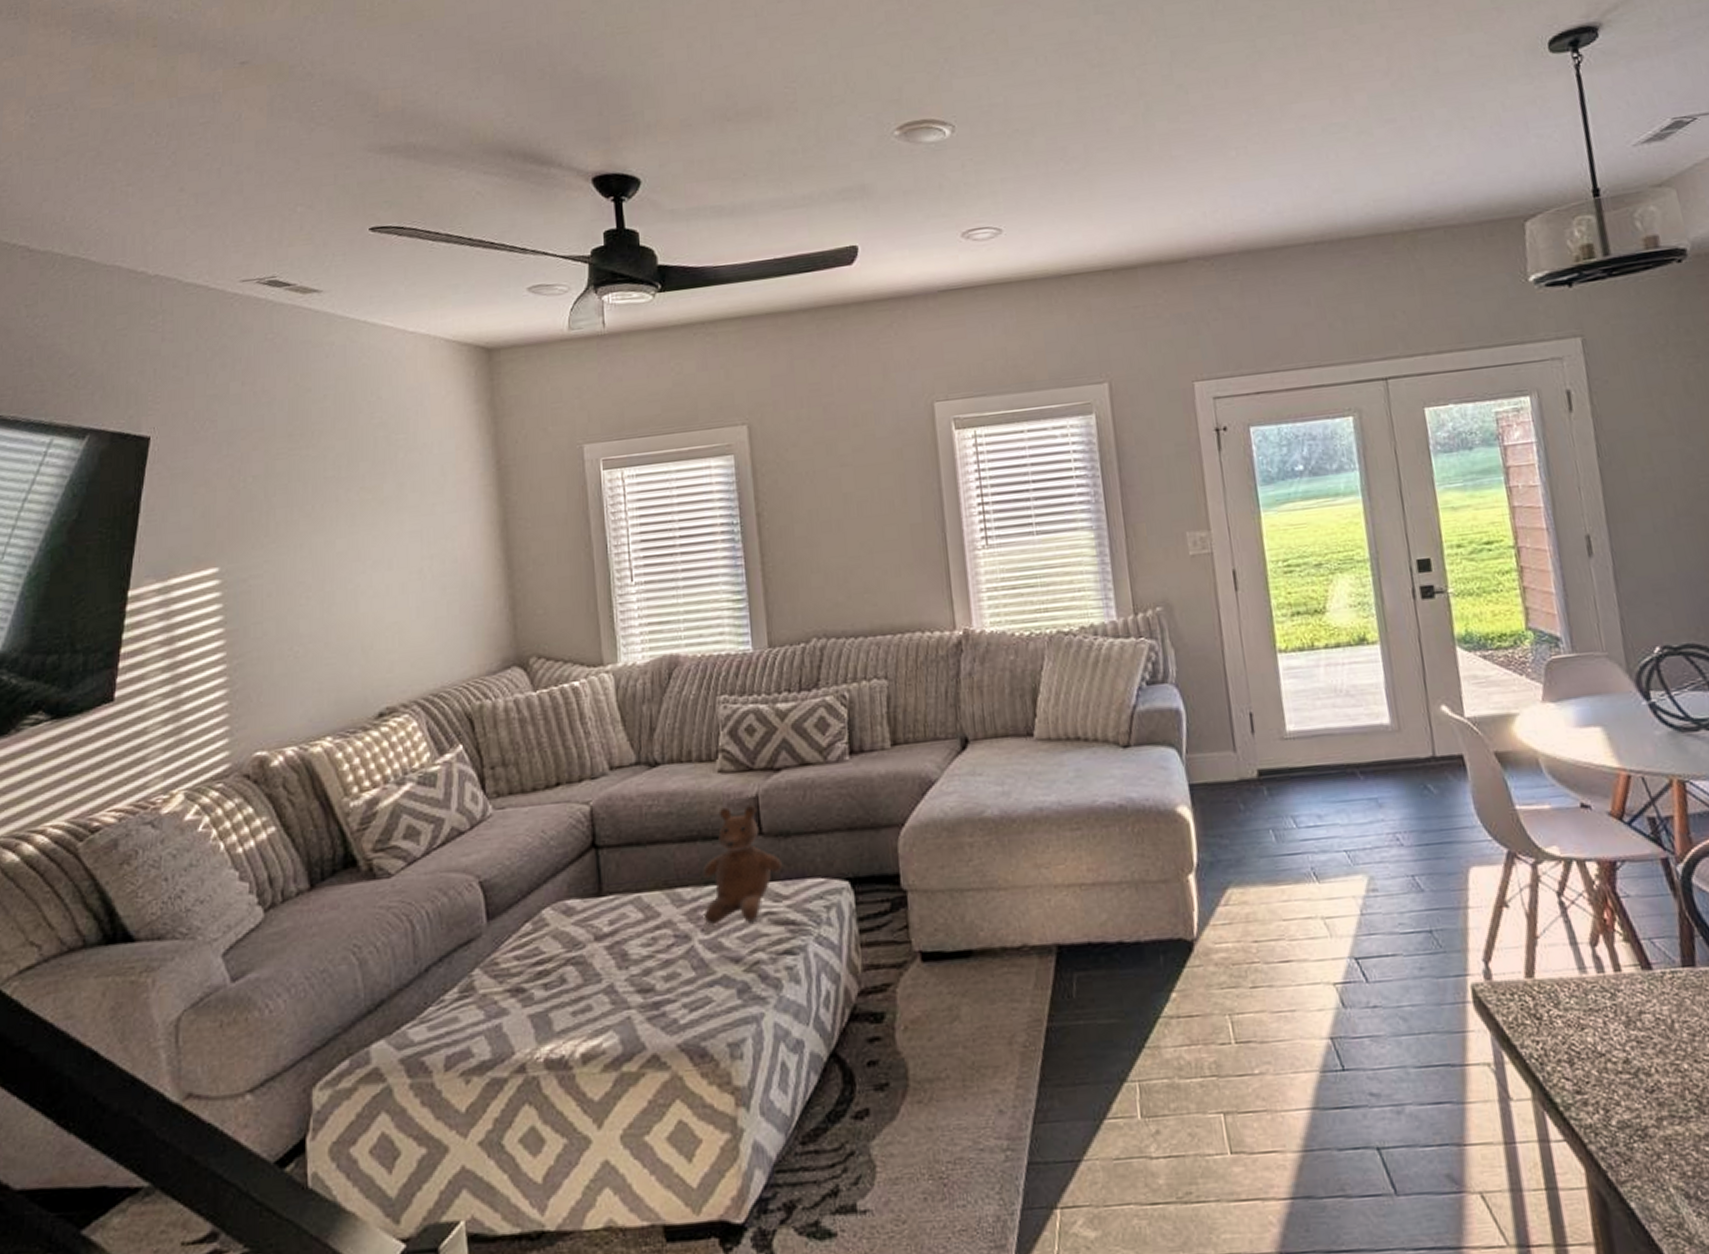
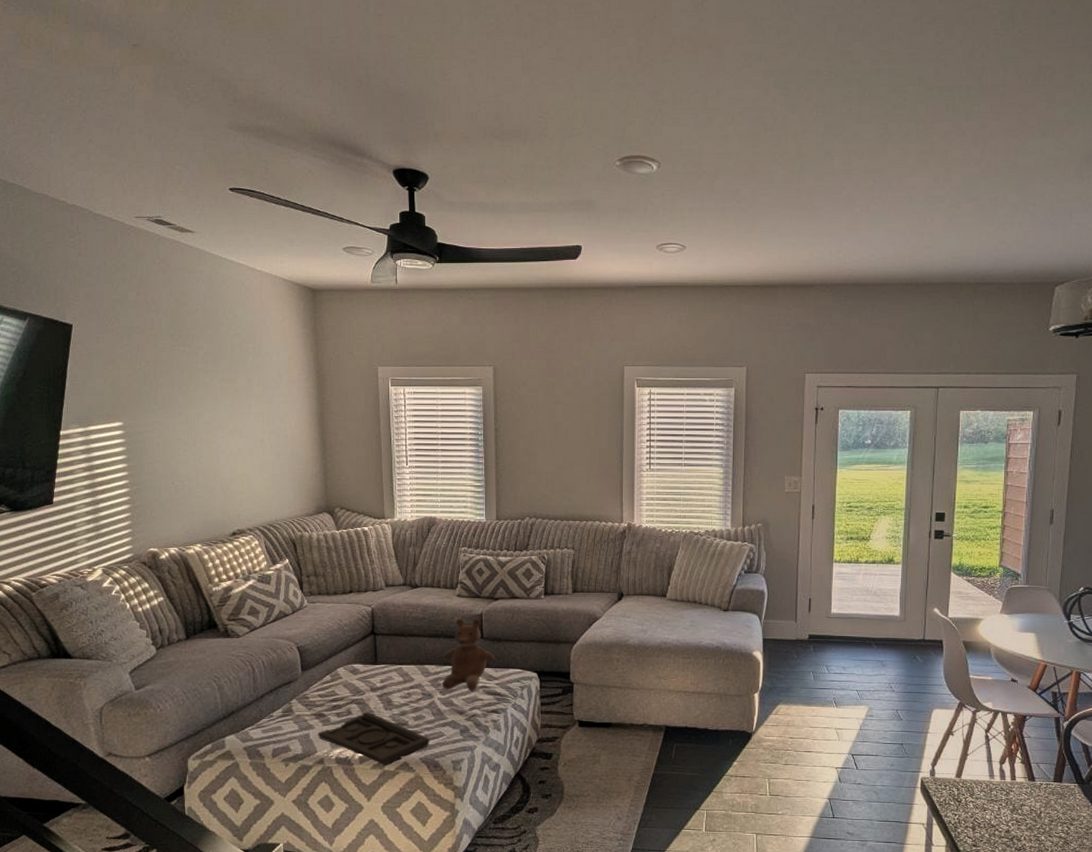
decorative tray: none [515,975,691,1063] -> present [318,711,430,765]

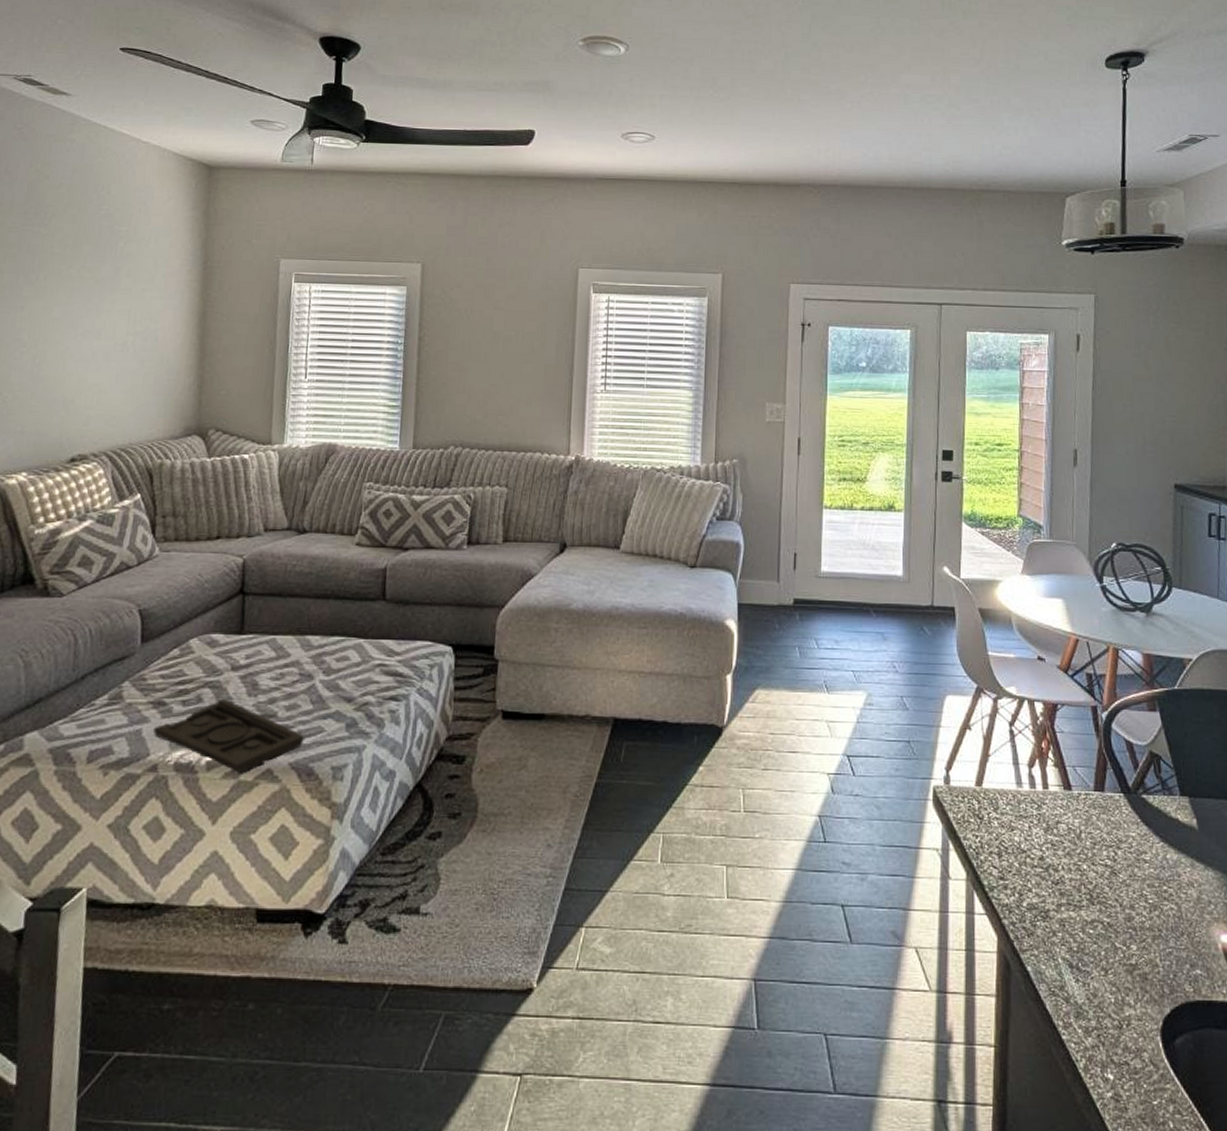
teddy bear: present [443,618,495,691] -> none [327,574,399,670]

